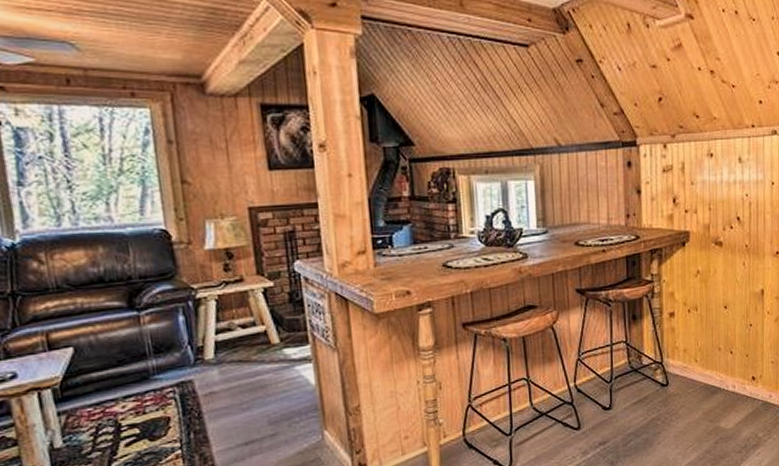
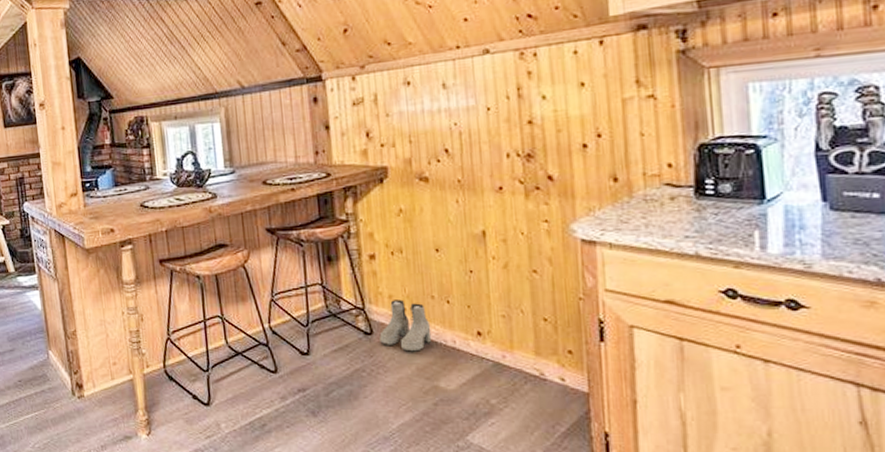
boots: none [674,352,717,399] -> present [379,299,432,352]

